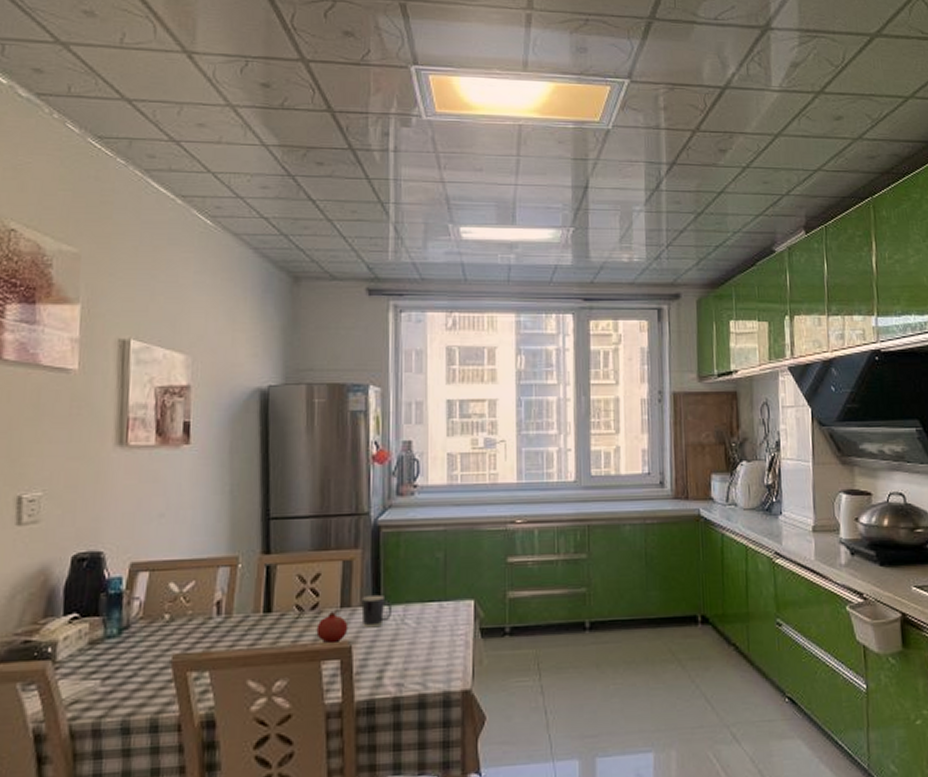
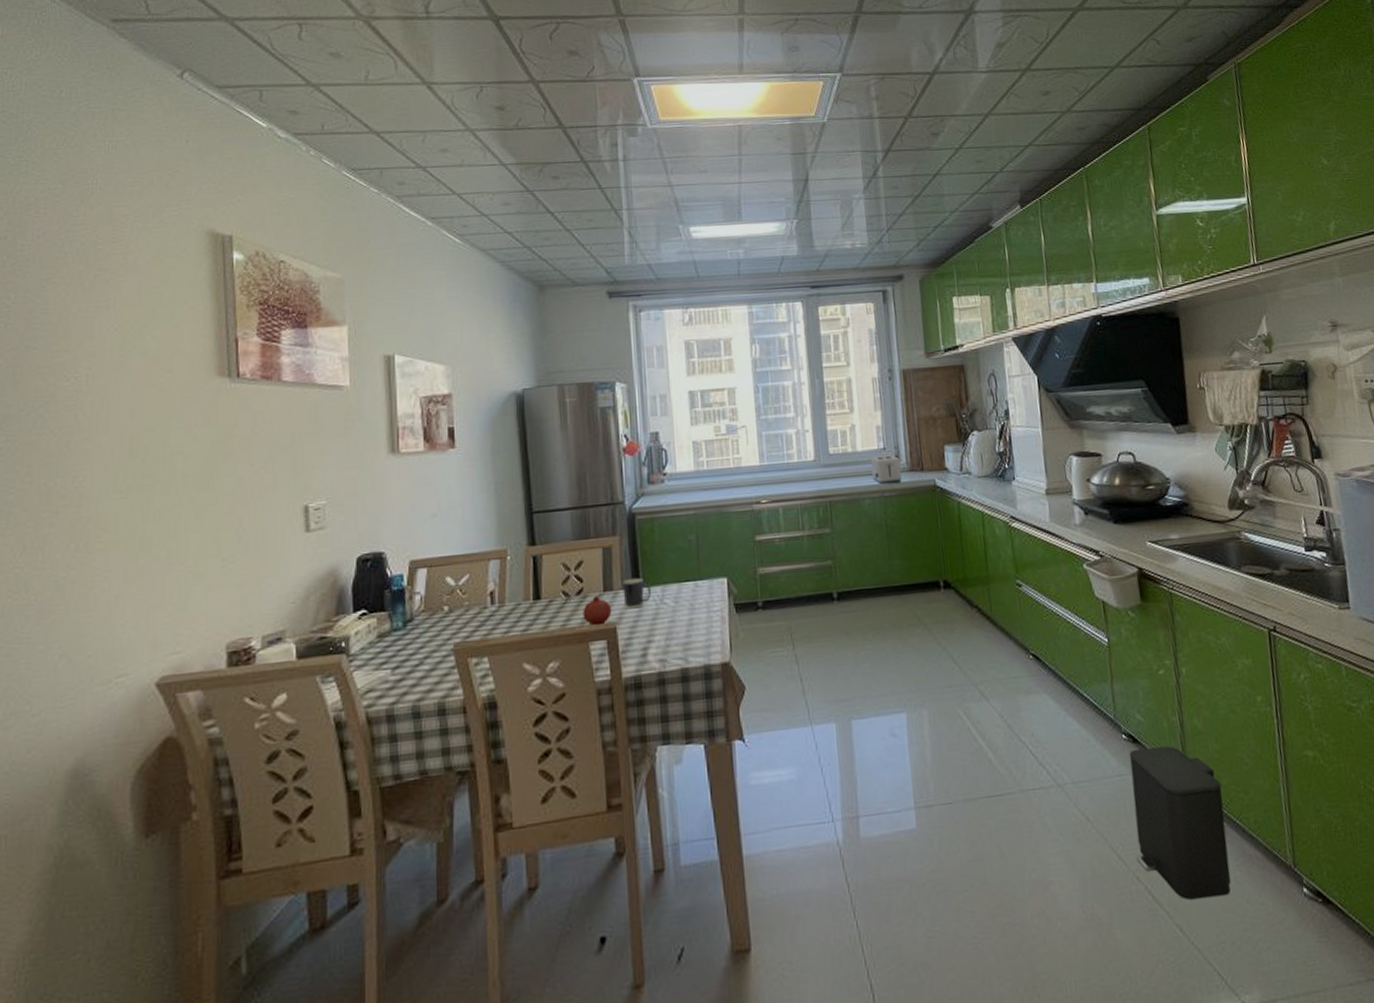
toaster: none [634,480,665,510] -> present [871,455,902,484]

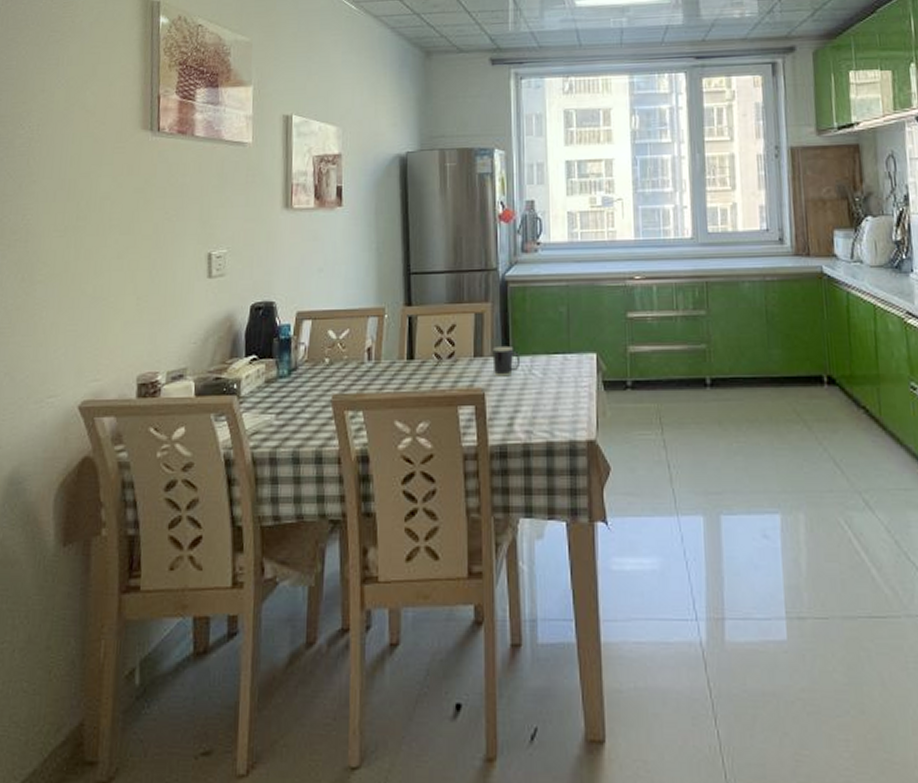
fruit: present [582,594,612,625] -> none [453,359,481,389]
toaster: present [871,455,902,484] -> none [752,237,786,267]

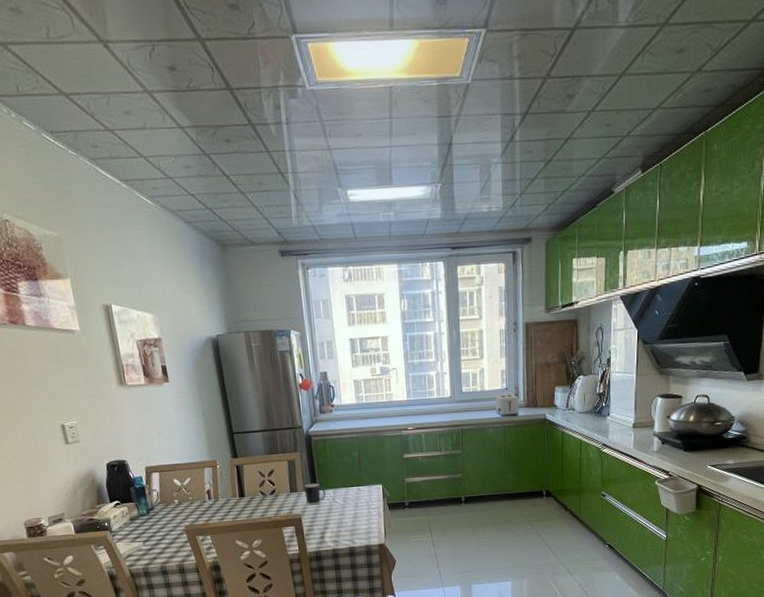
toaster: none [752,237,786,267] -> present [495,394,519,417]

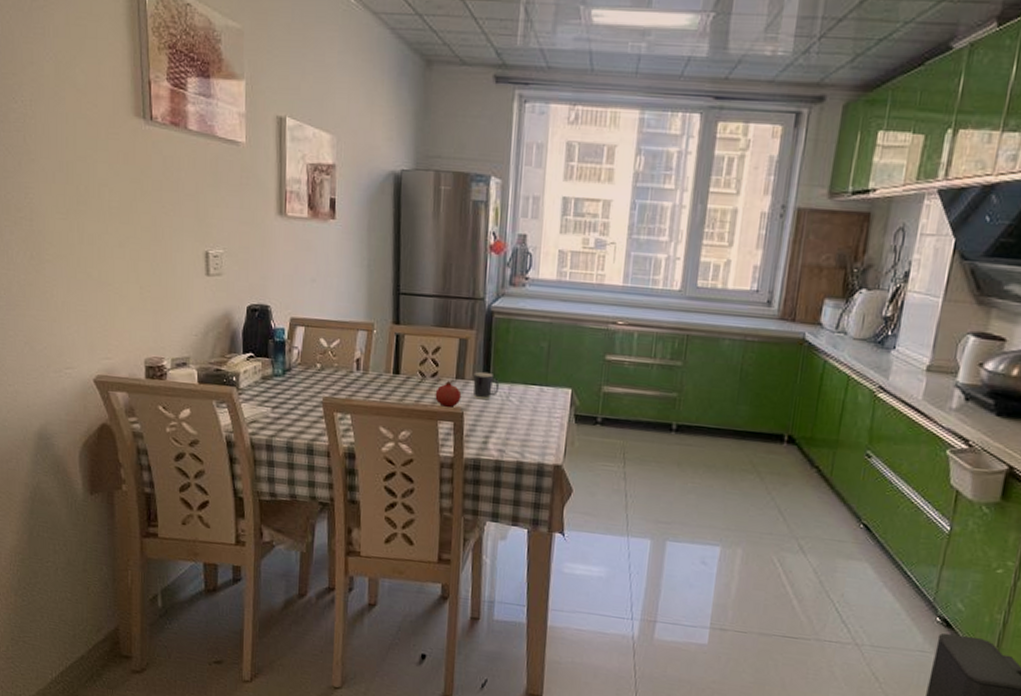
fruit: none [276,494,298,516] -> present [435,380,462,407]
toaster: present [495,394,519,417] -> none [738,297,772,329]

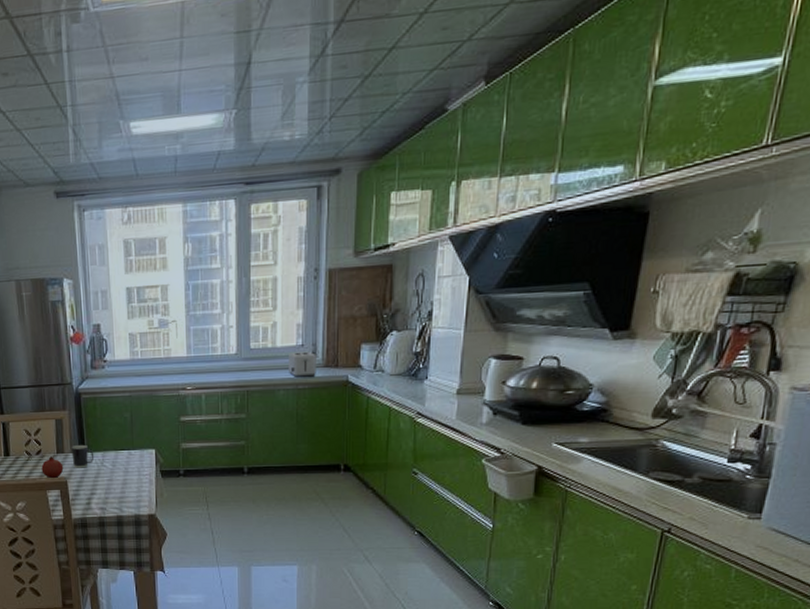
toaster: none [738,297,772,329] -> present [289,351,316,377]

